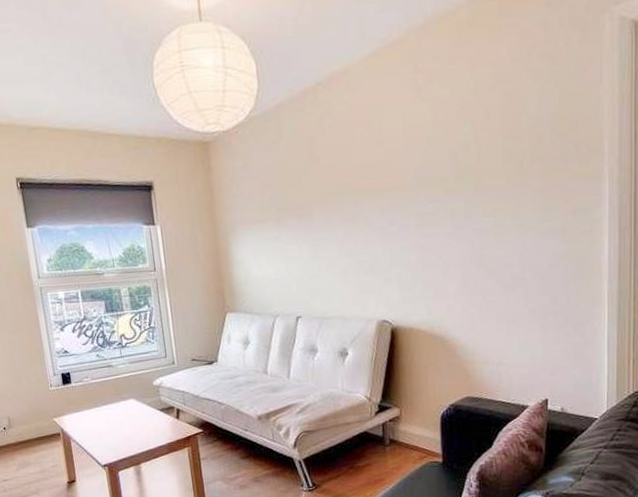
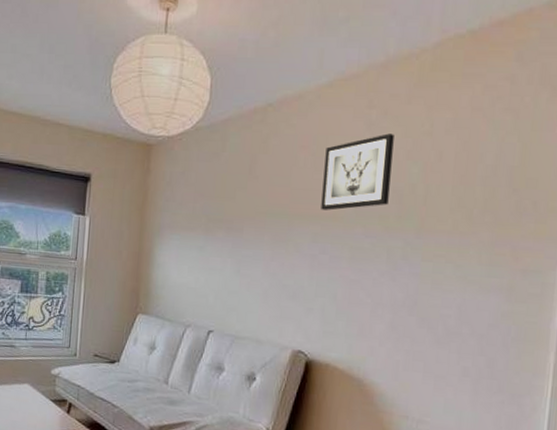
wall art: none [380,96,446,183] -> present [321,133,394,210]

